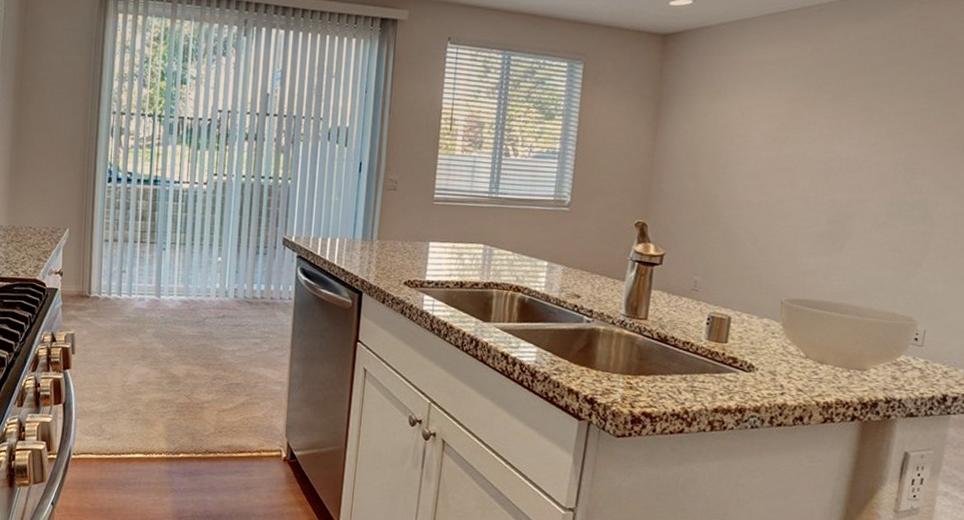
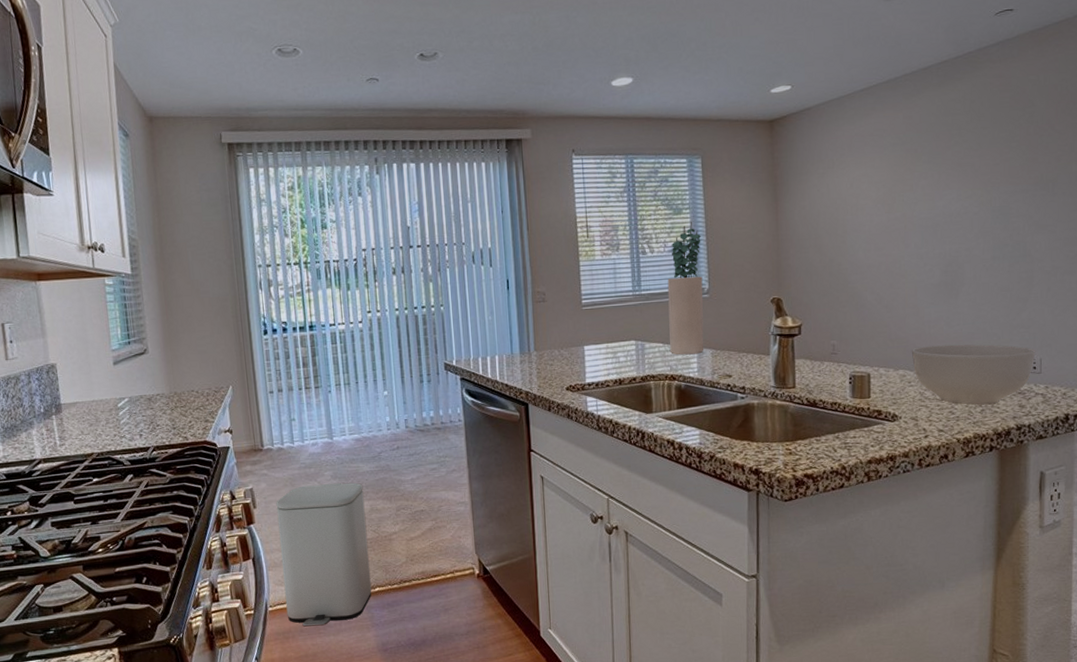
pedal bin: none [88,339,183,483] -> present [276,482,372,627]
vase: none [518,130,571,269] -> present [667,222,704,355]

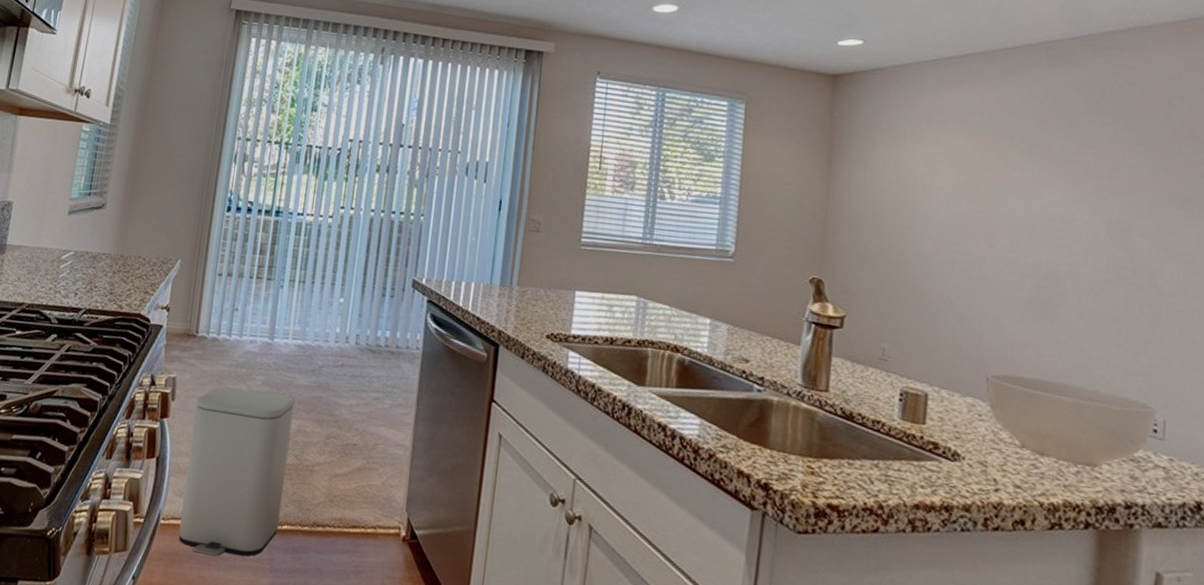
vase: present [667,222,704,355] -> none [676,173,733,327]

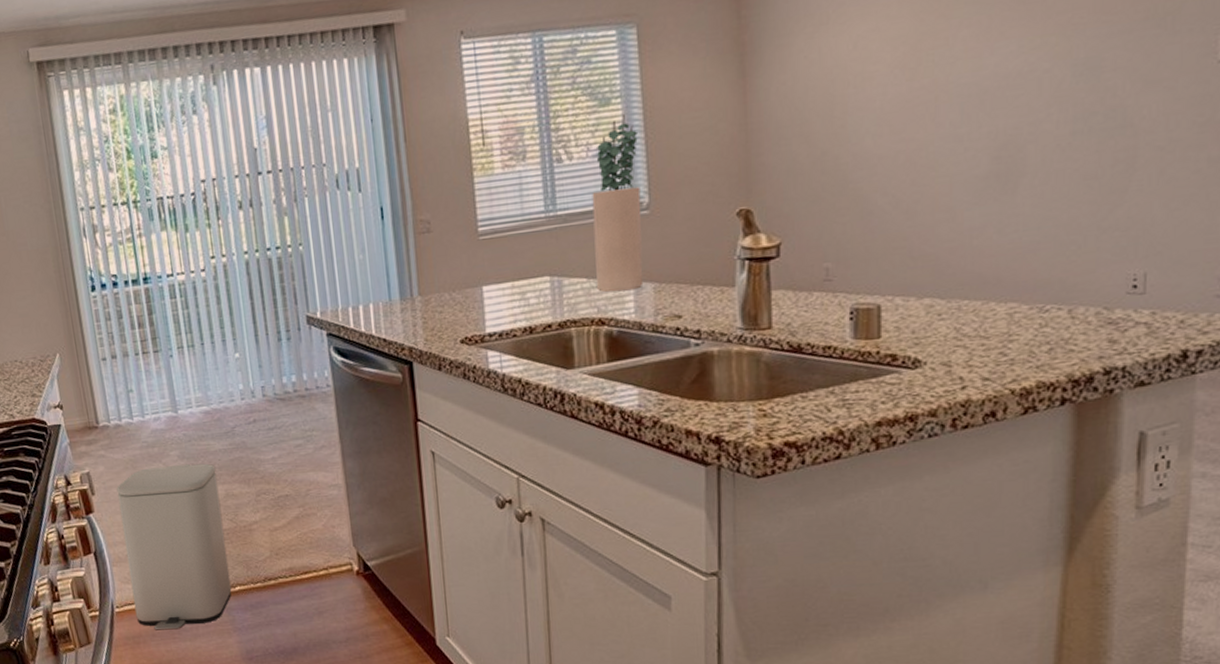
vase: none [676,173,733,327] -> present [592,115,644,293]
bowl: present [985,372,1158,467] -> none [942,256,1138,342]

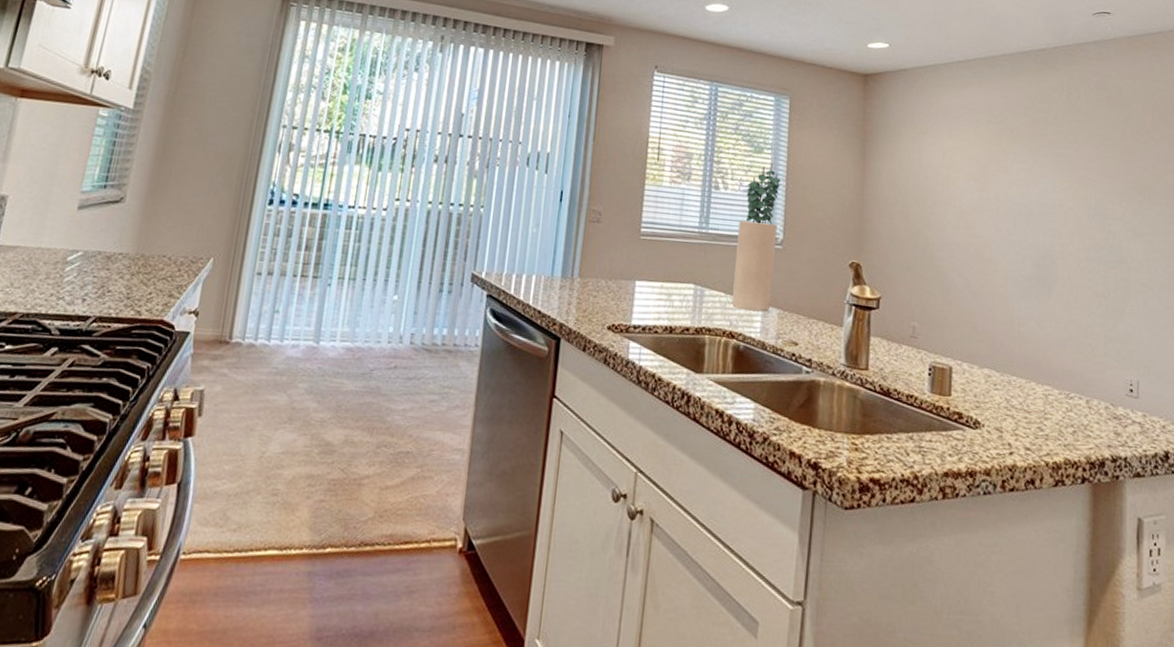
pedal bin: present [116,463,232,631] -> none [202,396,342,591]

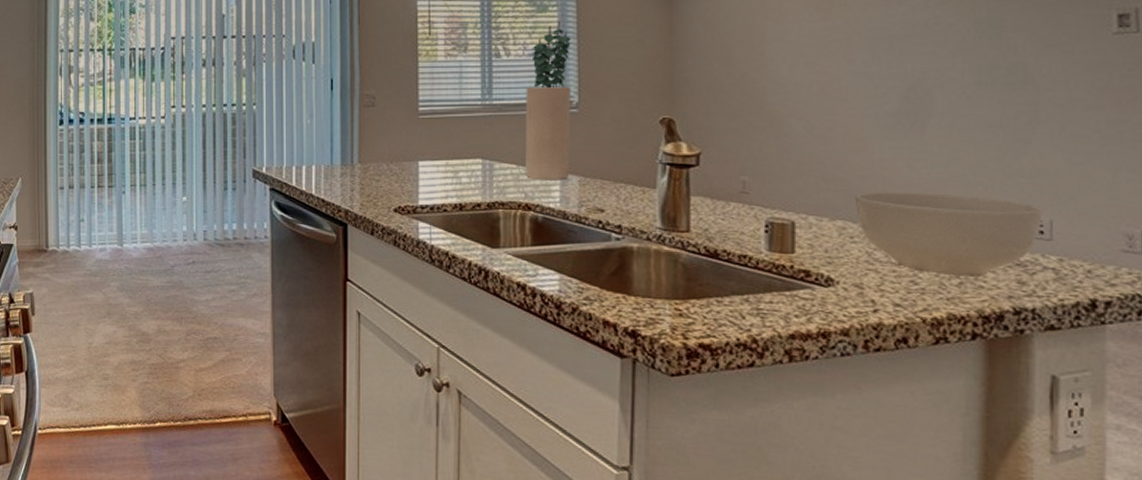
bowl: none [998,345,1133,426] -> present [854,192,1043,275]

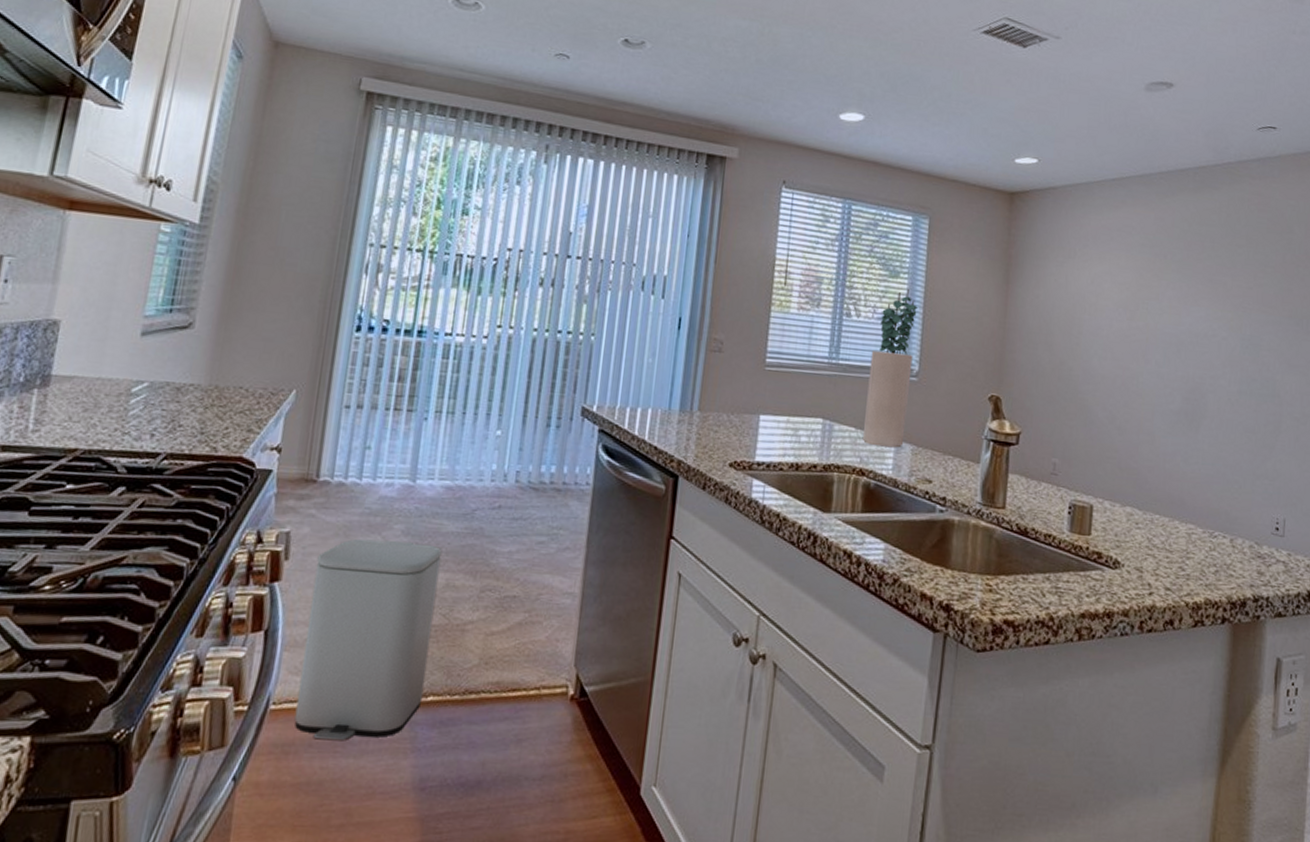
pedal bin: none [56,295,152,459] -> present [294,539,442,741]
bowl: present [854,192,1043,275] -> none [1141,482,1280,565]

